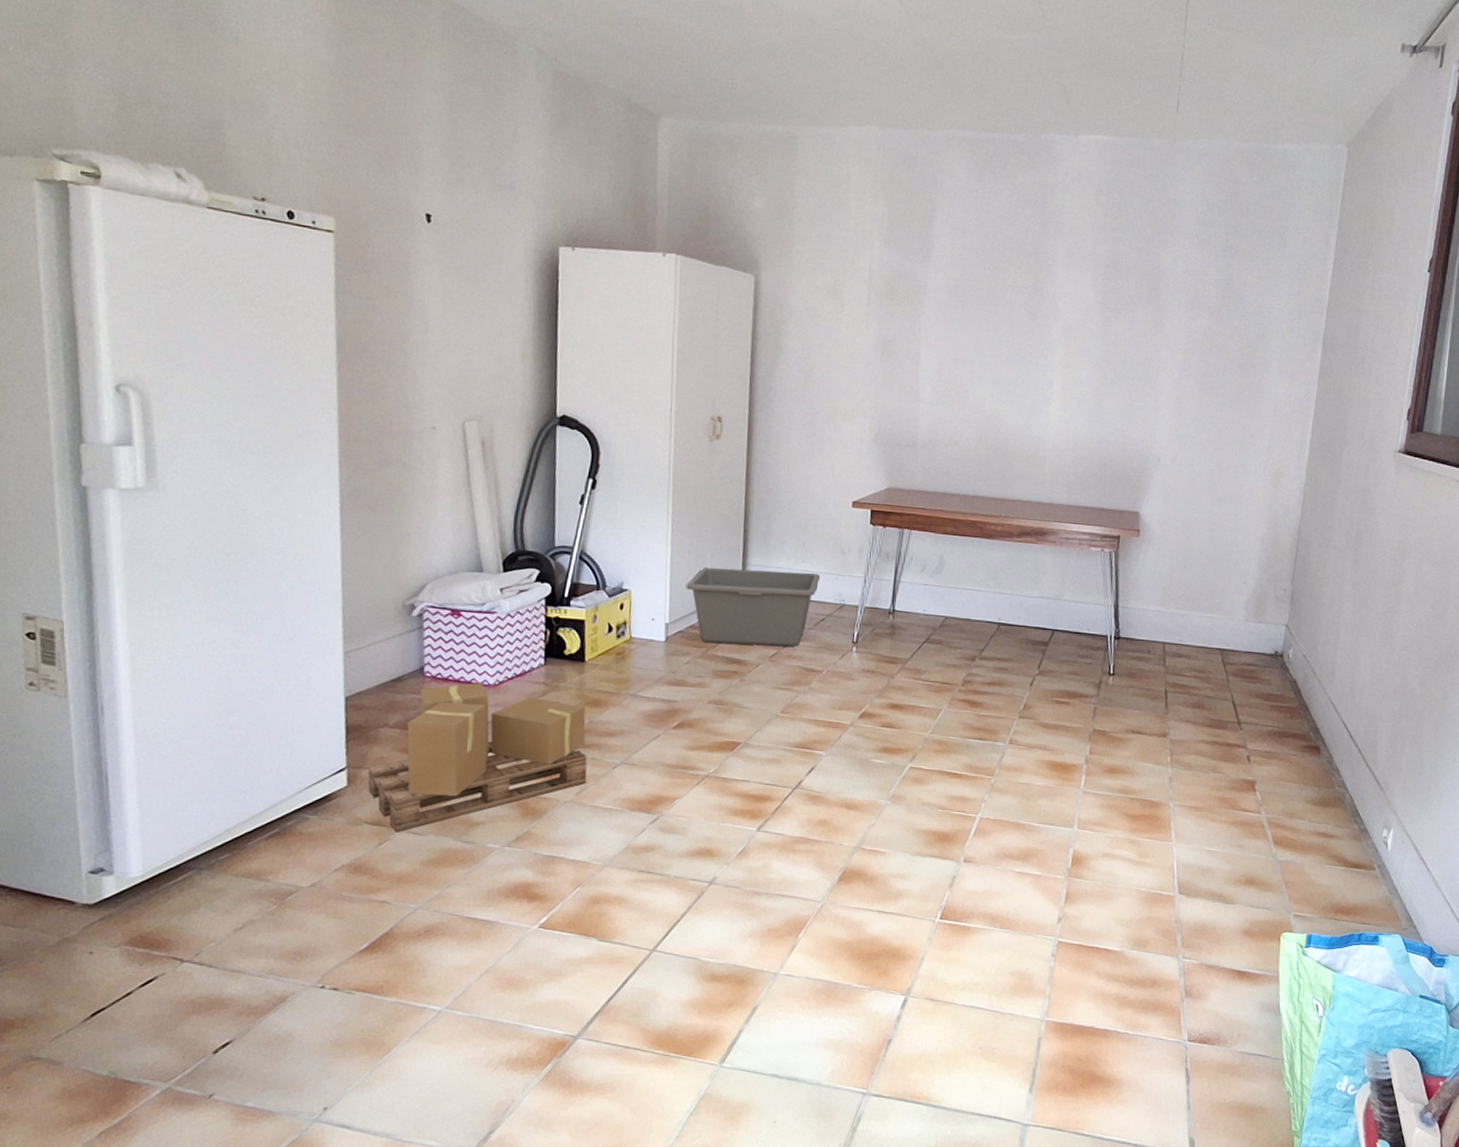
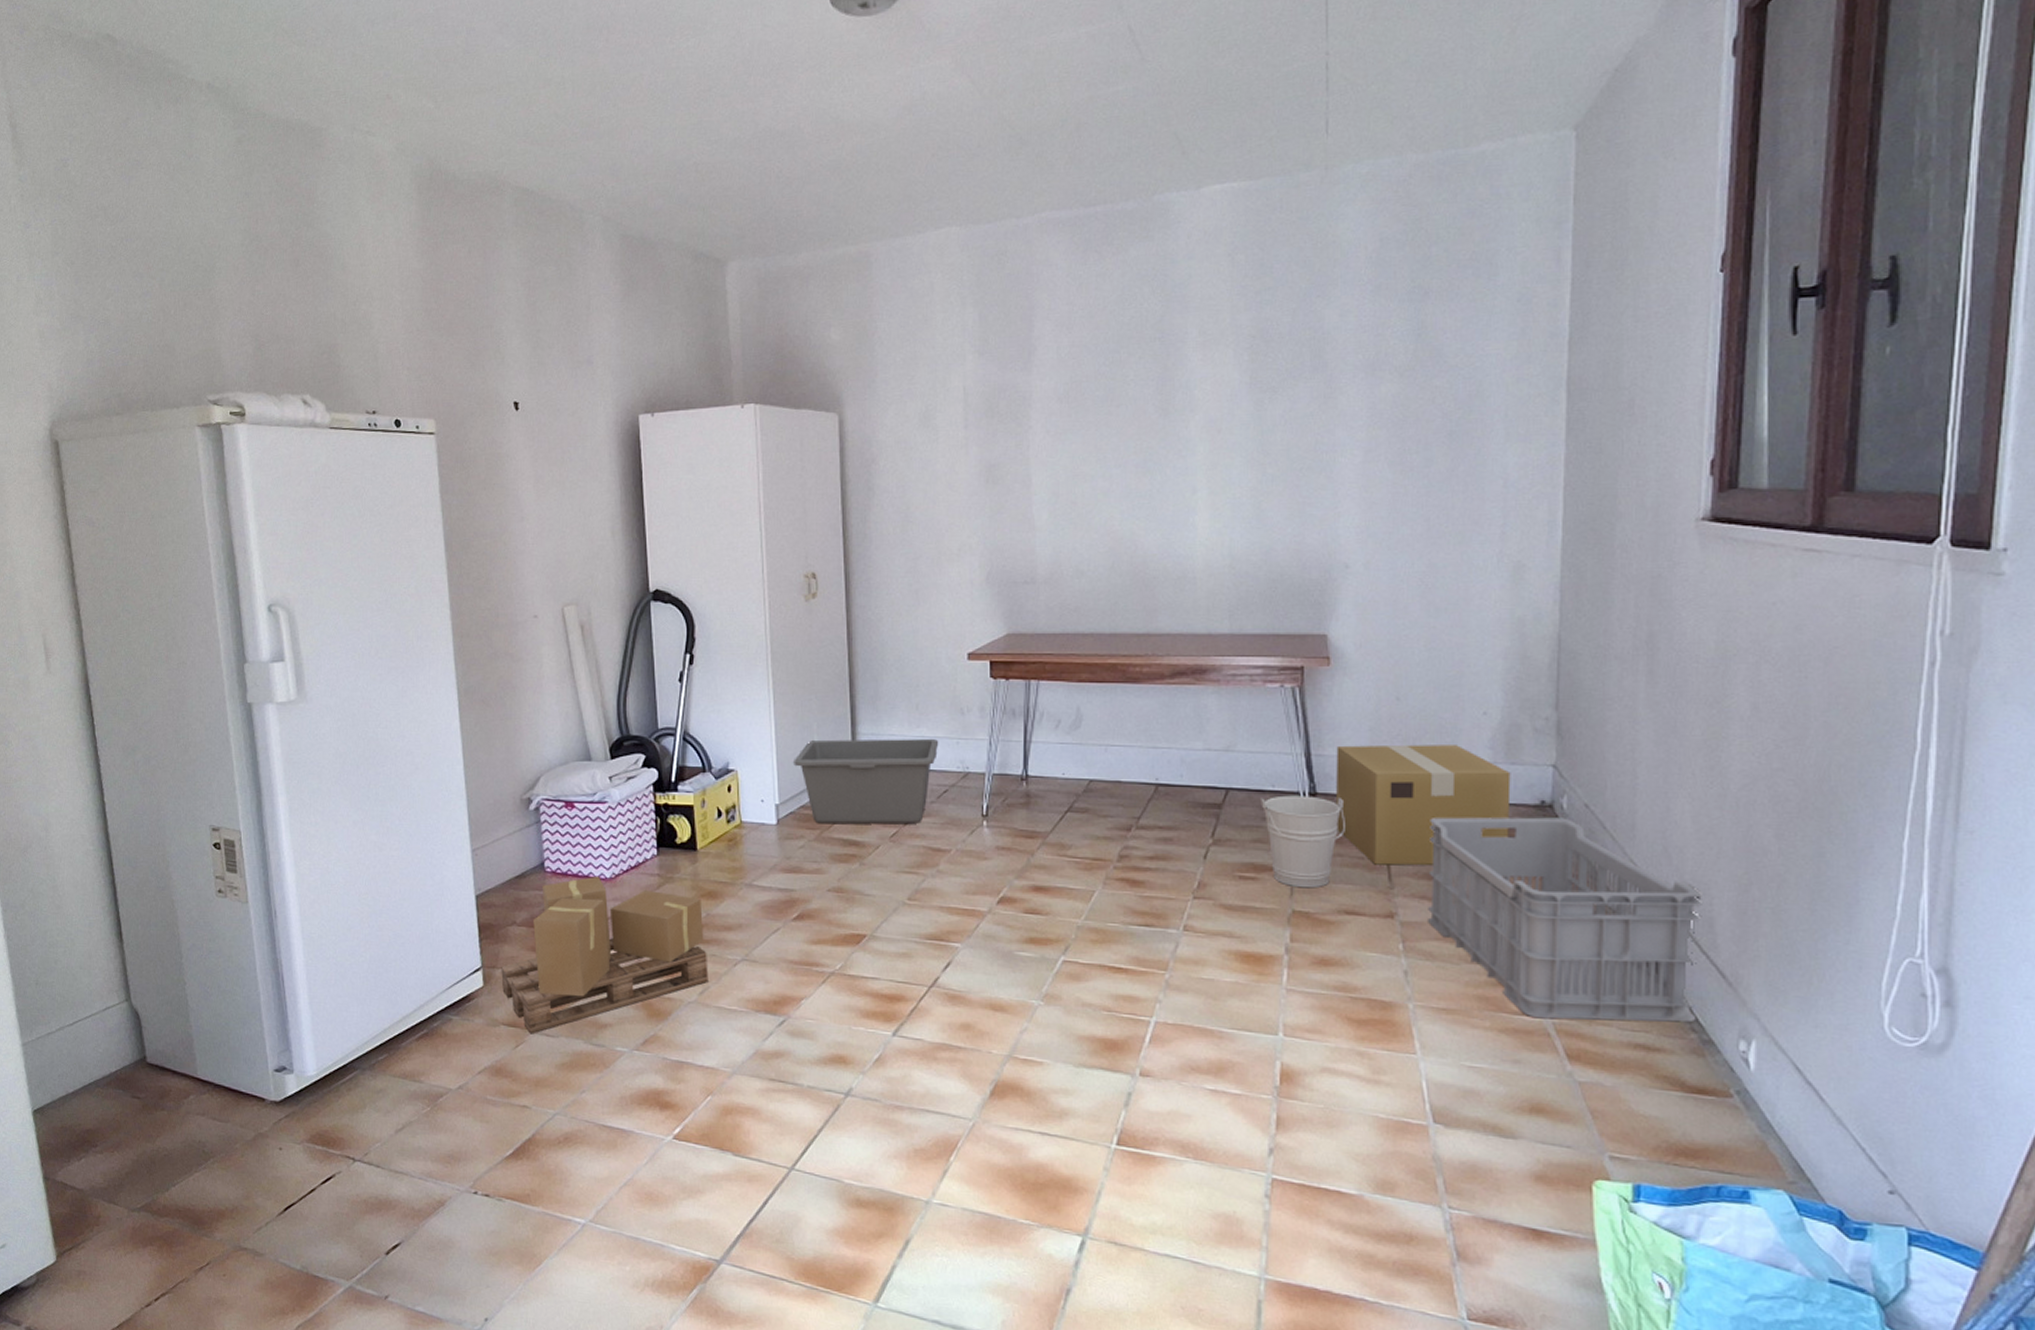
bucket: none [1077,637,1139,712] -> present [1261,795,1345,889]
cardboard box: none [1132,600,1257,697] -> present [1336,744,1511,866]
plastic crate: none [1190,660,1372,817] -> present [1428,817,1704,1023]

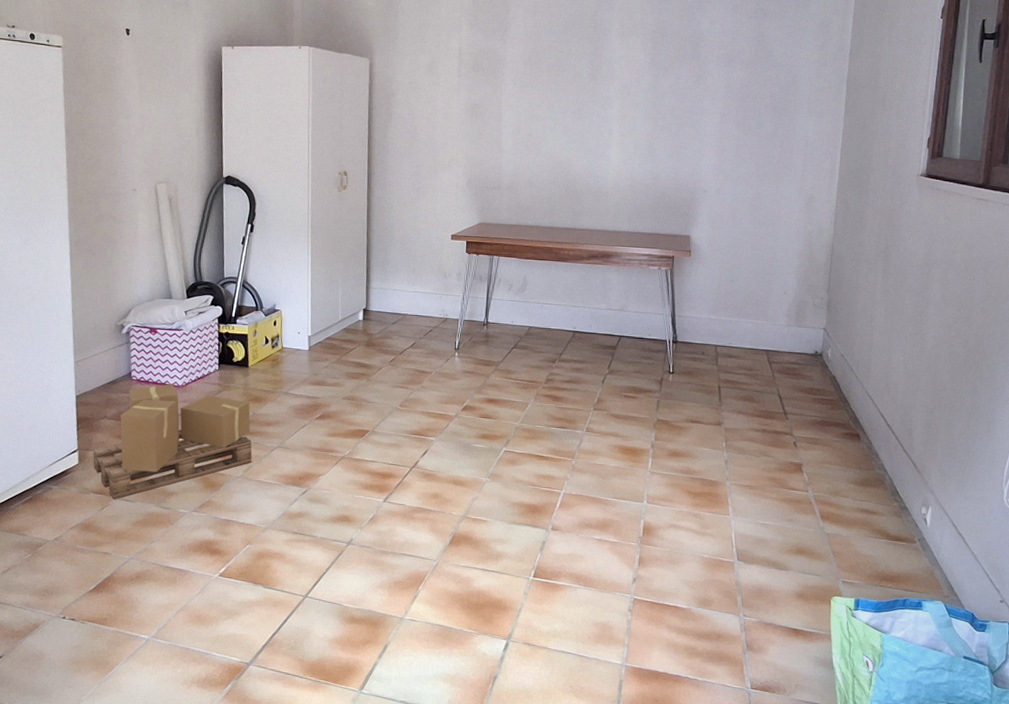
storage bin: present [794,739,939,825] -> none [323,291,428,353]
bucket: present [1261,795,1345,889] -> none [641,342,694,405]
cardboard box: present [1336,744,1511,866] -> none [688,310,798,391]
plastic crate: present [1428,817,1704,1023] -> none [742,360,907,496]

